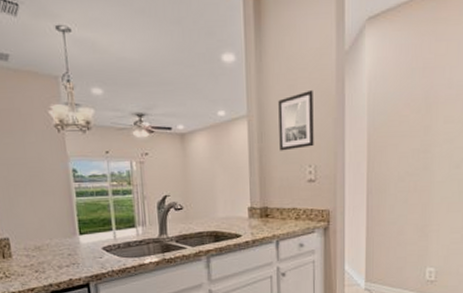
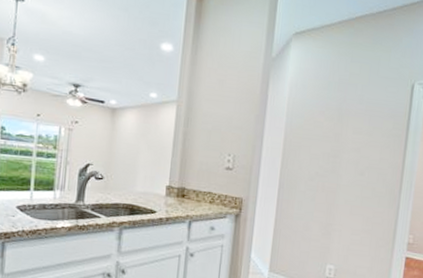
wall art: present [278,89,314,151] -> none [203,86,240,138]

